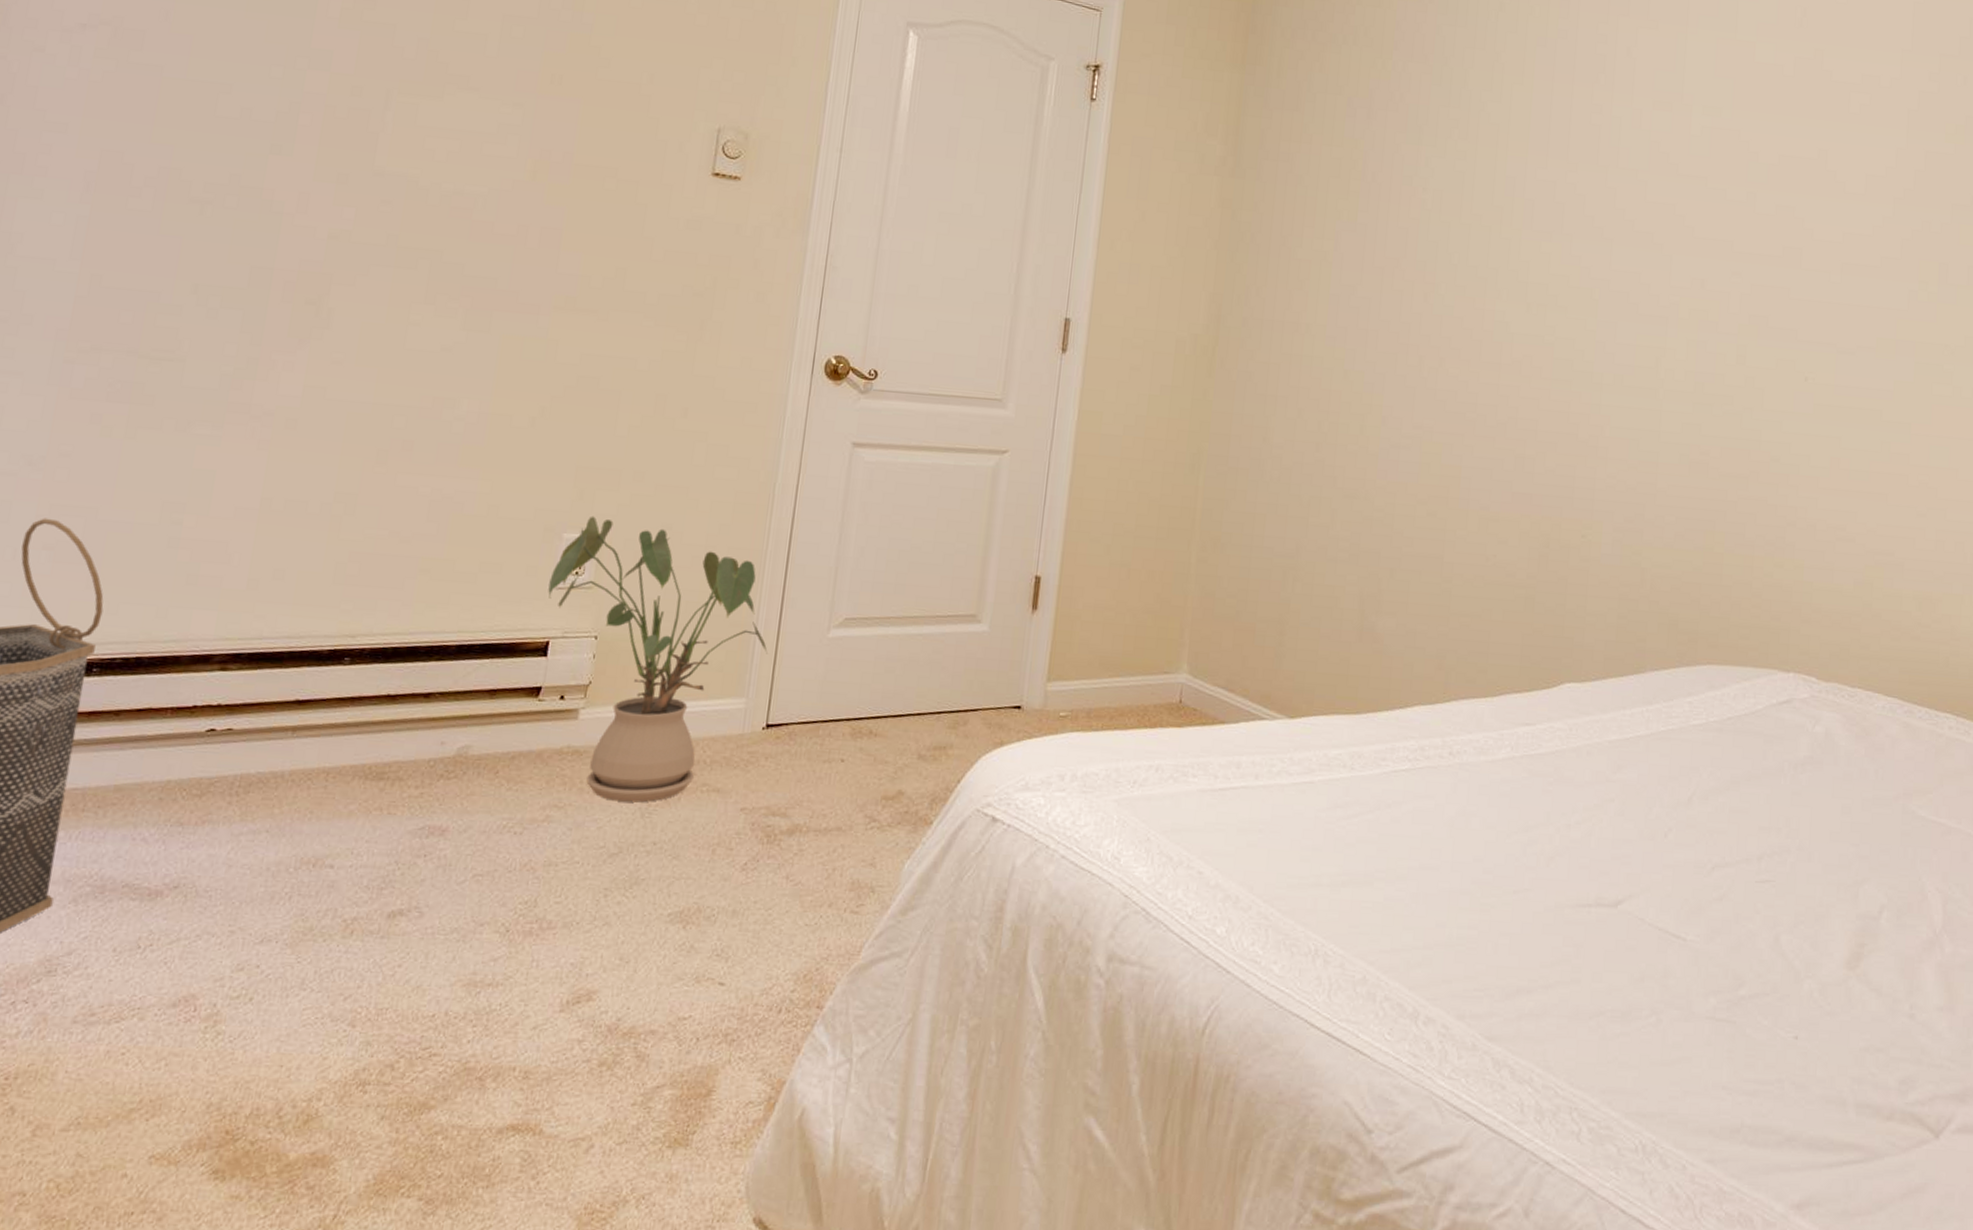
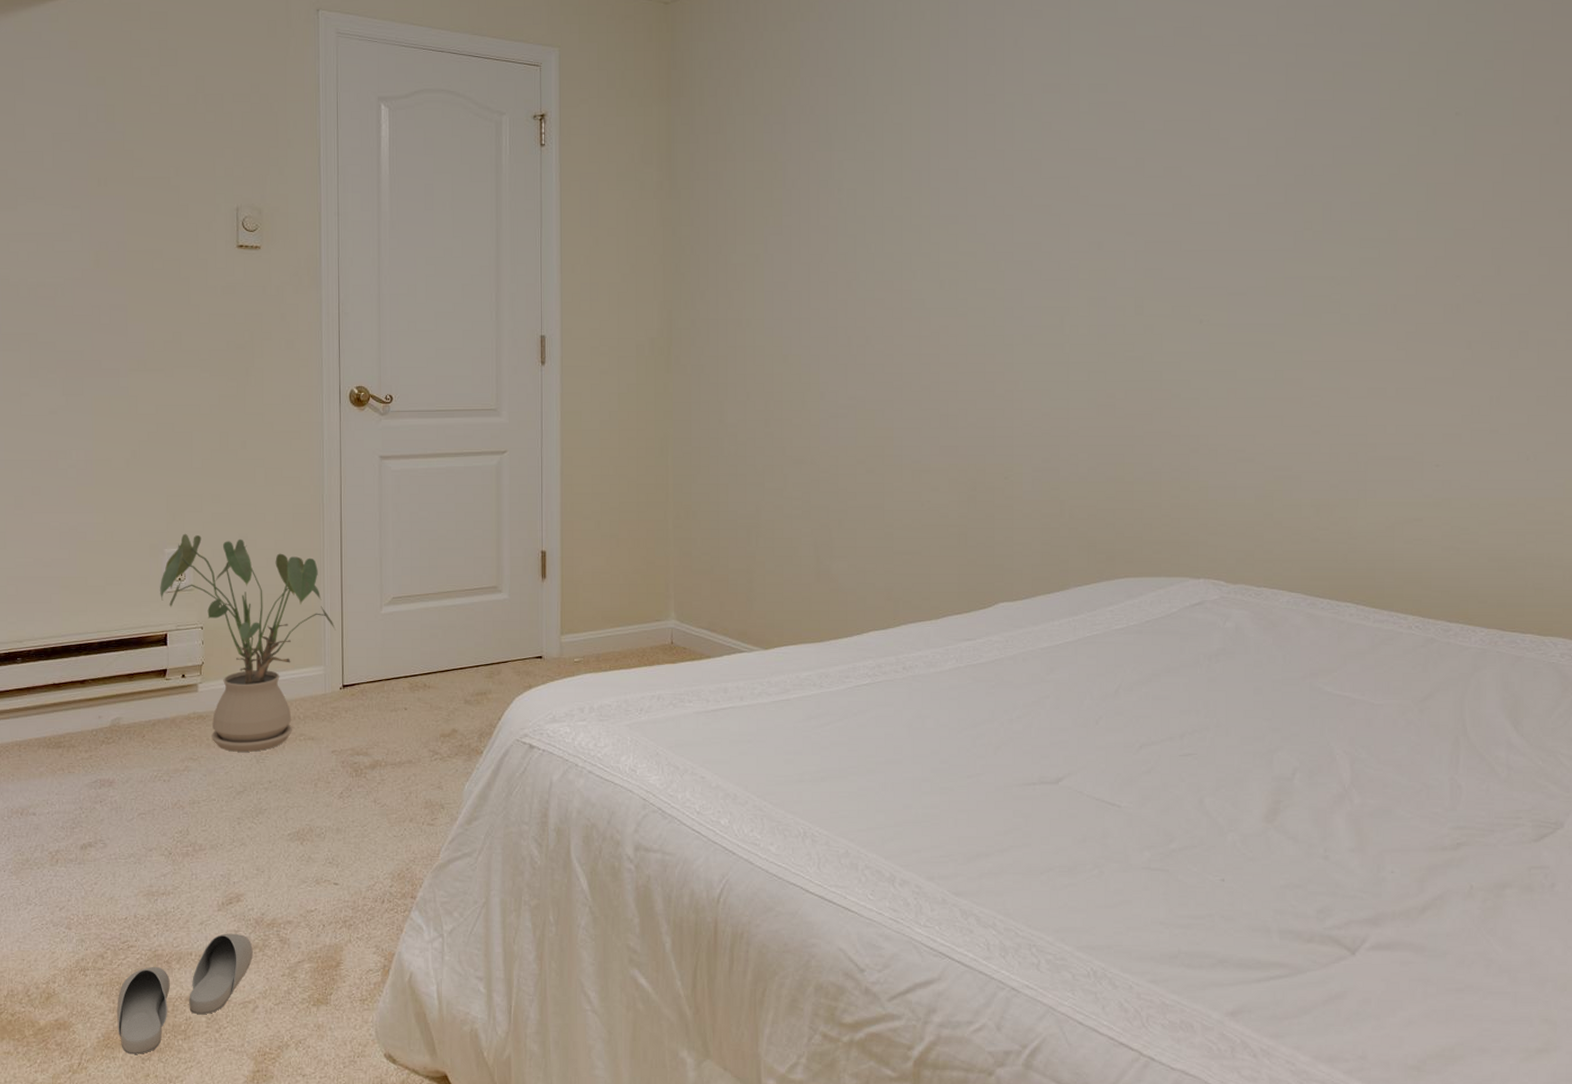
slippers: none [397,1043,599,1206] -> present [117,933,253,1054]

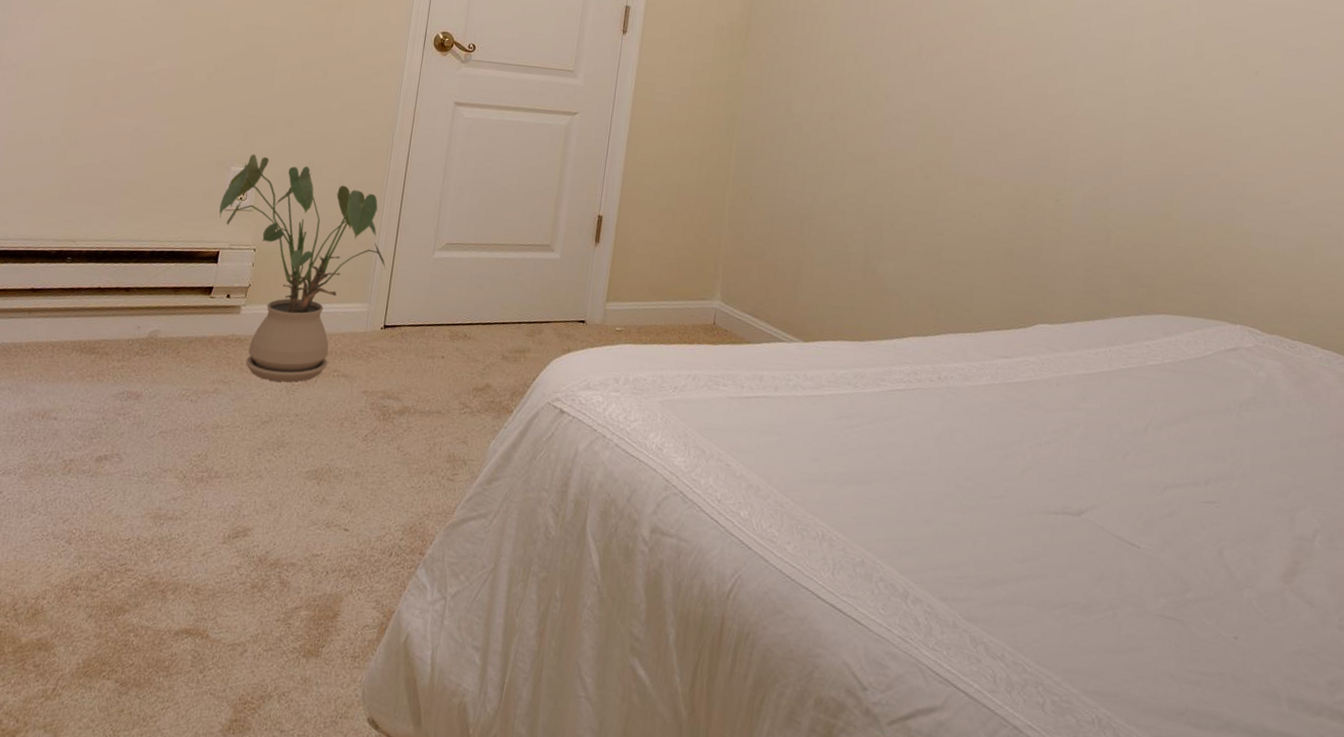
slippers: present [117,933,253,1054] -> none [100,568,252,687]

